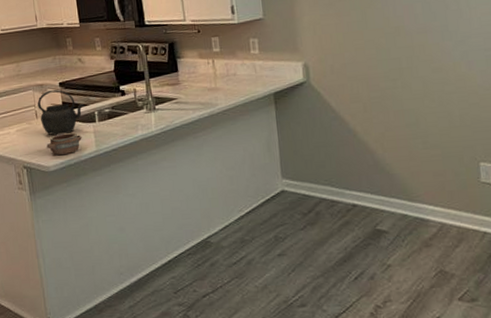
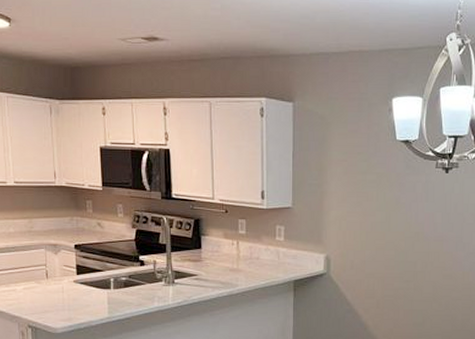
kettle: present [37,90,86,136] -> none [49,252,101,298]
pottery: present [46,132,82,156] -> none [55,296,94,319]

